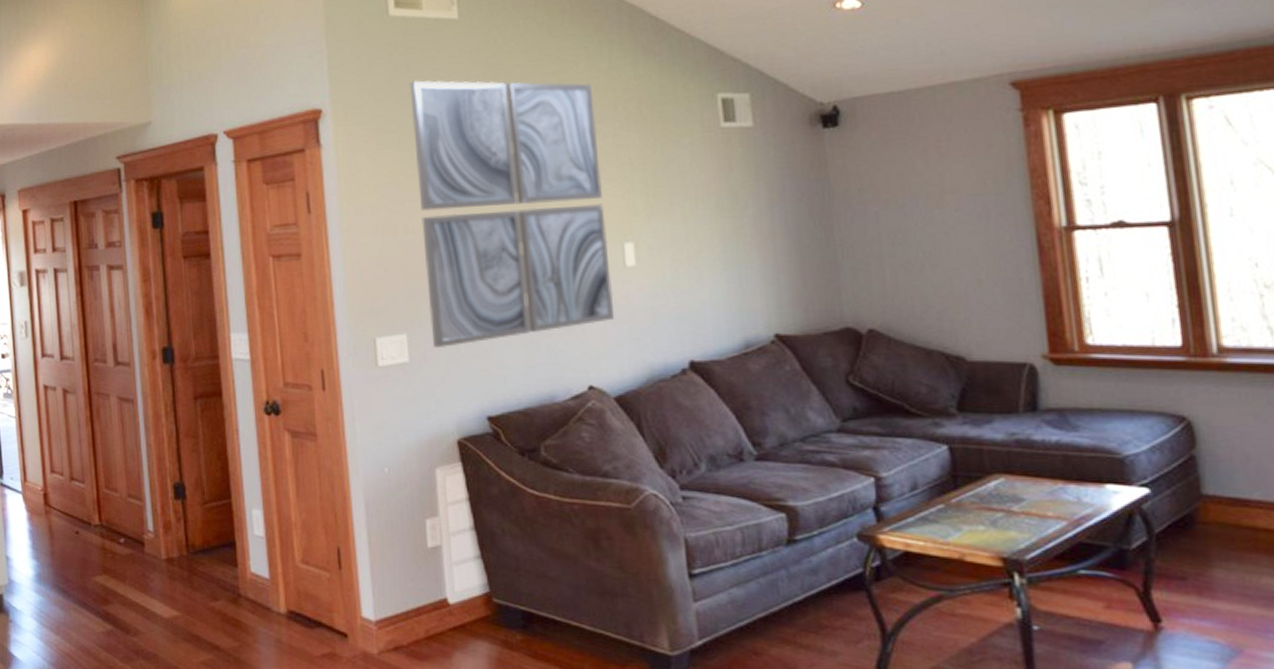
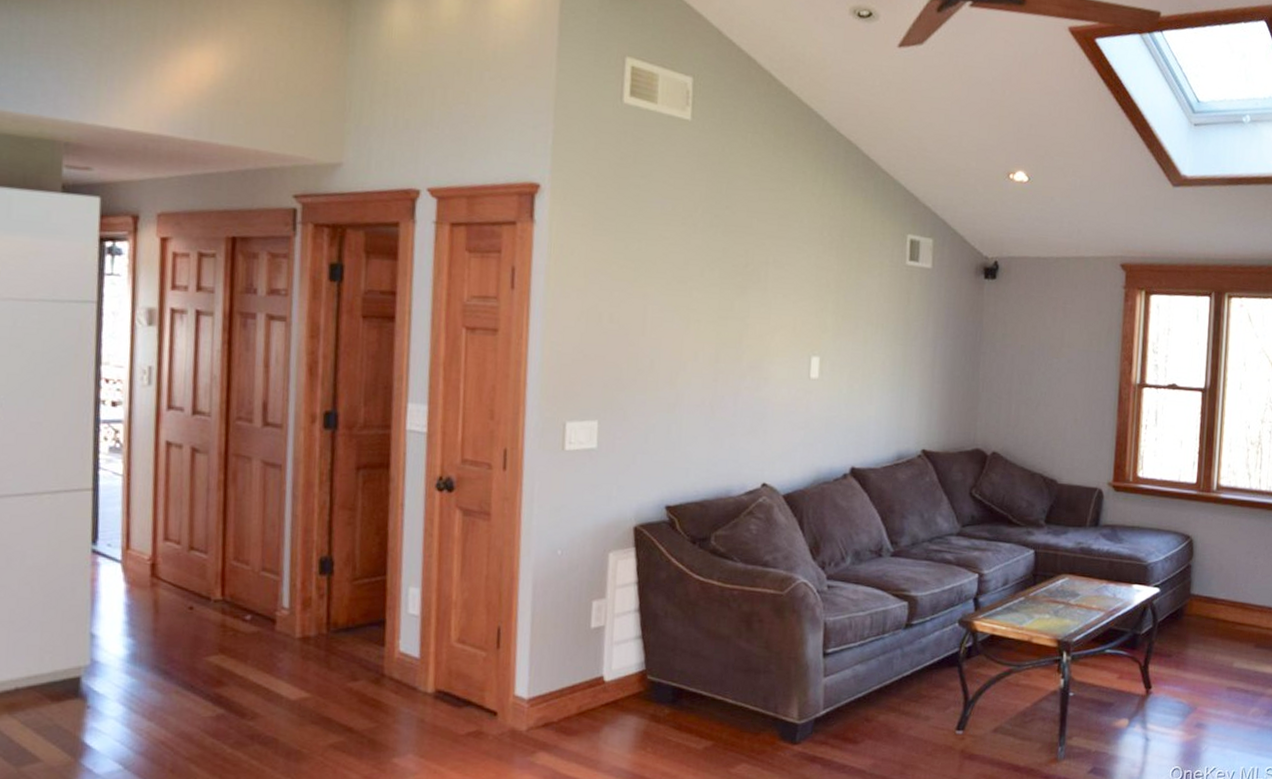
wall art: present [409,80,614,349] -> none [623,172,804,438]

